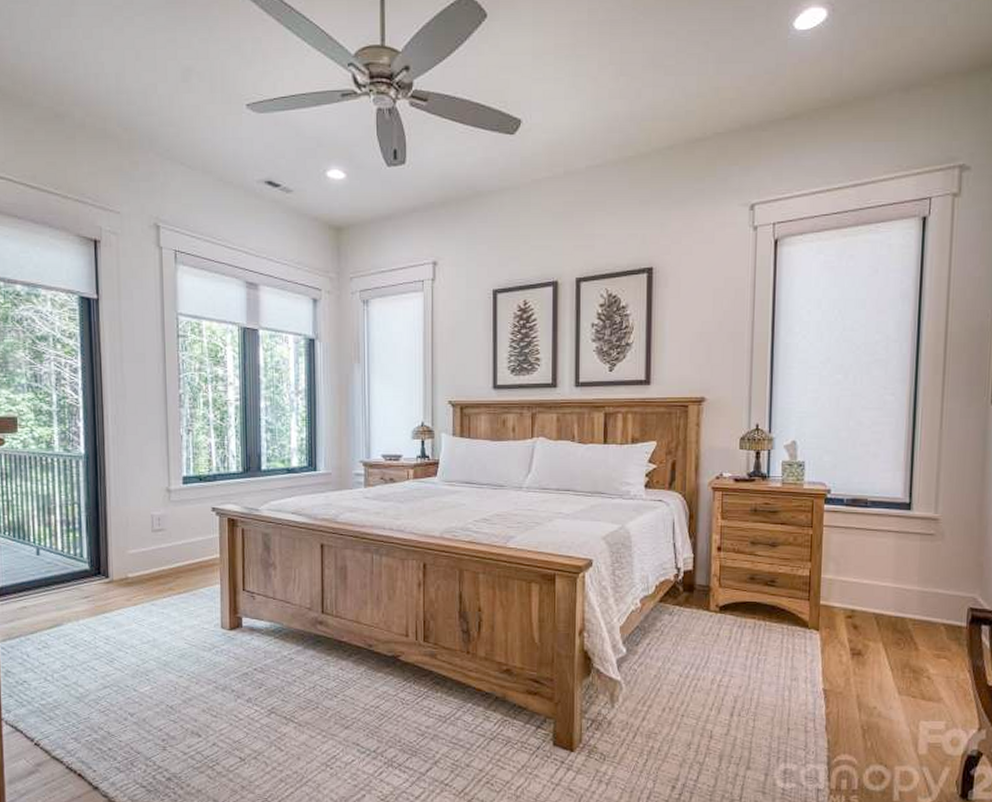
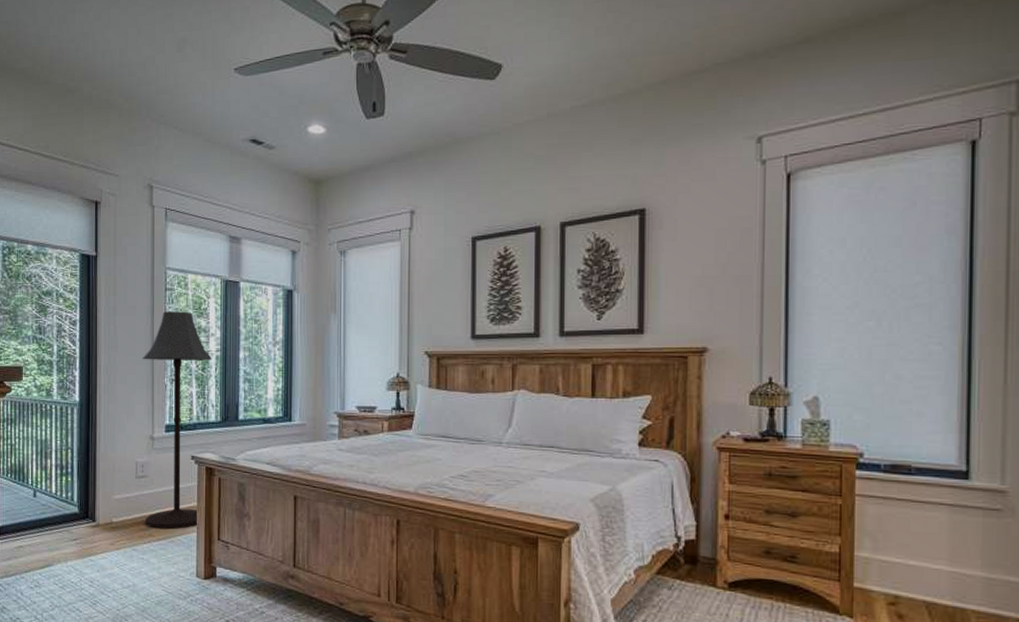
floor lamp: none [155,359,231,582] -> present [142,311,212,530]

